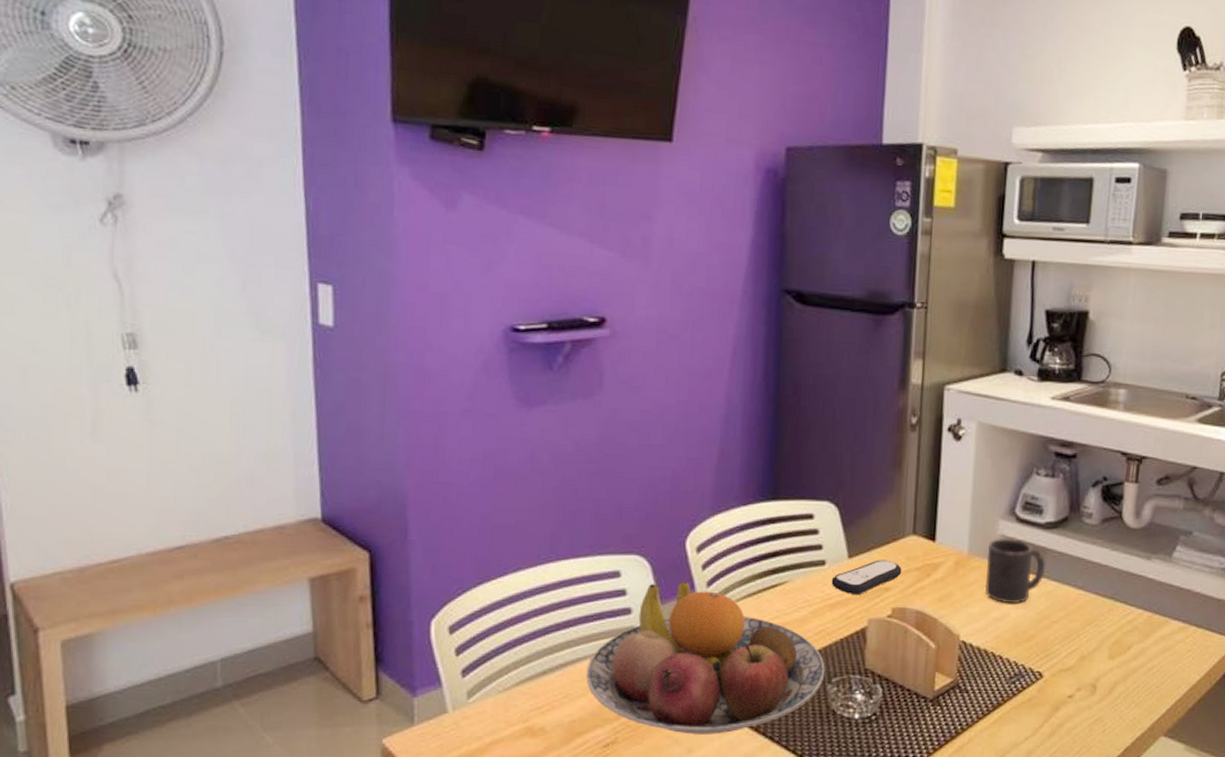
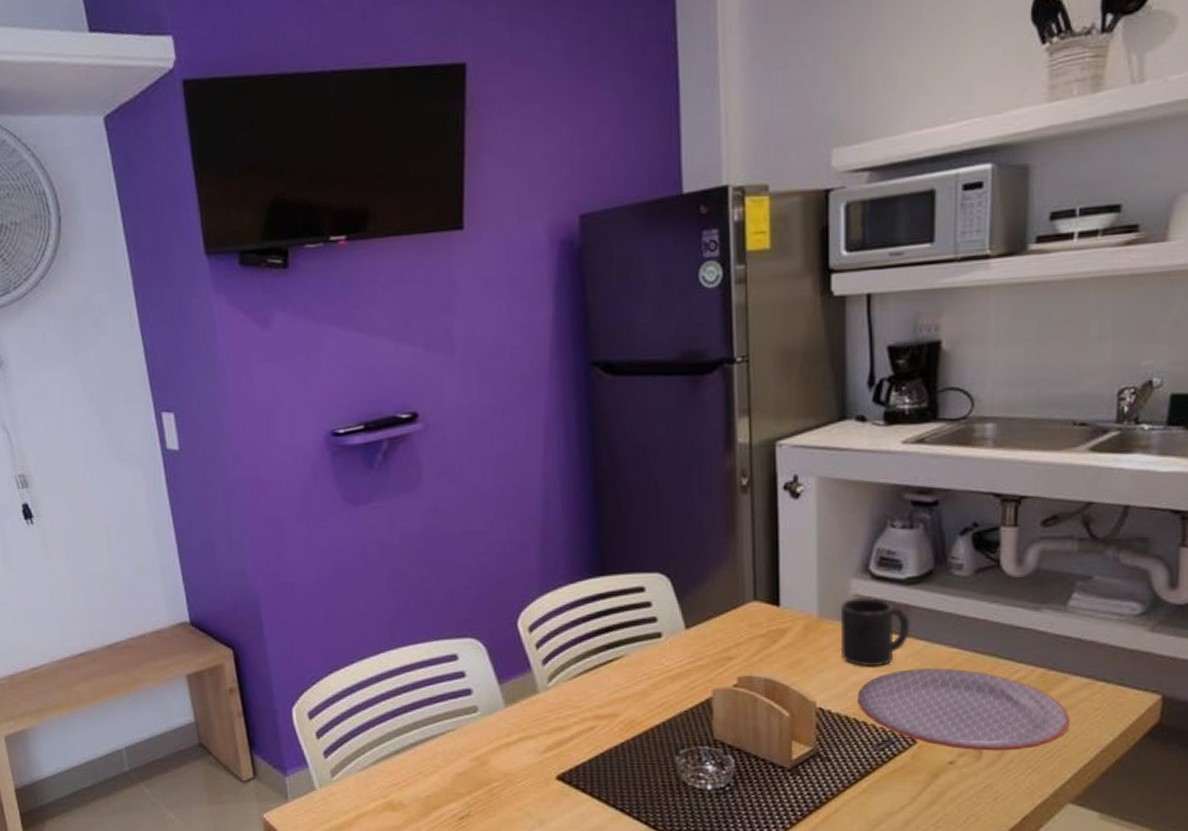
fruit bowl: present [586,581,825,734] -> none [435,660,672,807]
remote control: present [831,559,902,596] -> none [669,628,745,666]
plate: none [996,607,1169,686] -> present [858,668,1071,751]

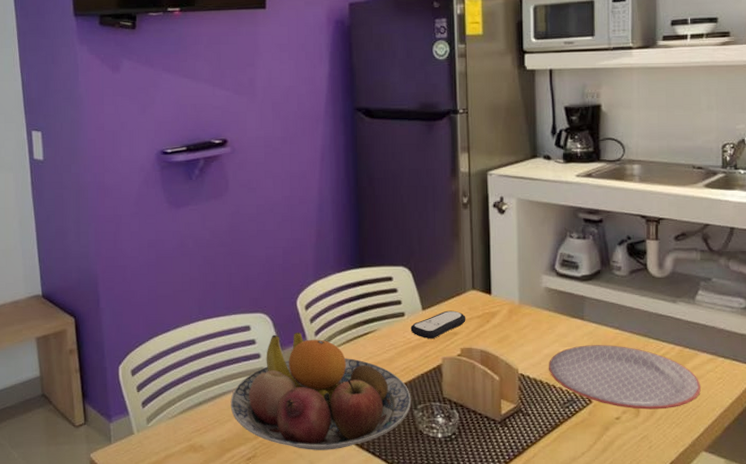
fruit bowl: none [435,660,672,807] -> present [230,332,412,450]
remote control: none [669,628,745,666] -> present [410,310,466,339]
mug: present [840,598,911,667] -> none [535,290,586,343]

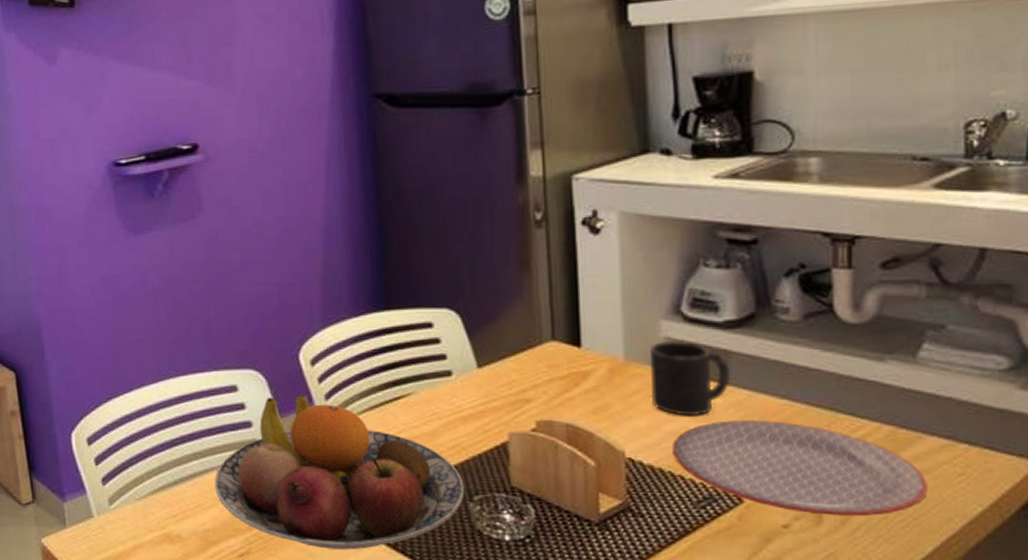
remote control: present [410,310,466,339] -> none [460,369,543,408]
mug: none [535,290,586,343] -> present [650,342,731,417]

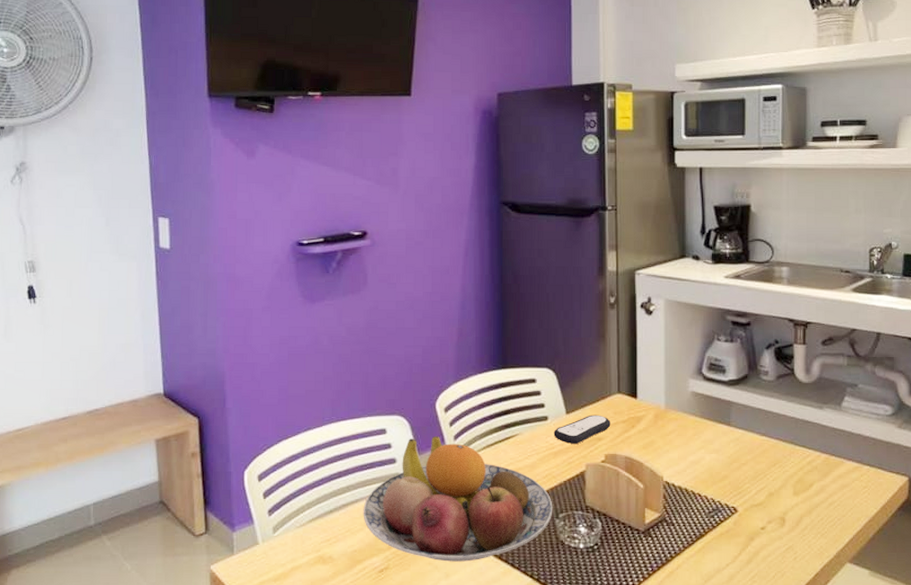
remote control: none [460,369,543,408] -> present [553,415,611,445]
mug: present [650,342,731,417] -> none [681,395,732,450]
plate: present [673,420,929,517] -> none [694,452,847,519]

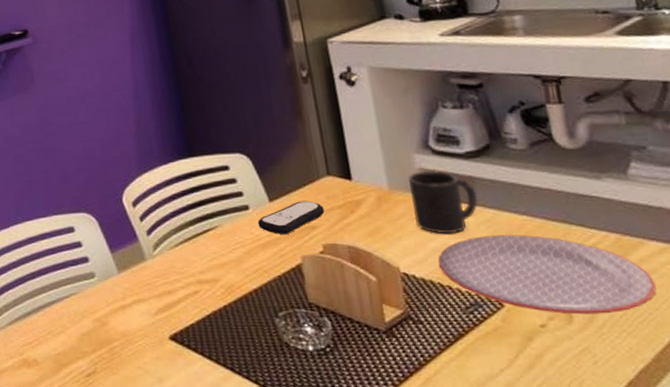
fruit bowl: present [363,435,553,562] -> none [61,231,271,366]
mug: none [681,395,732,450] -> present [408,171,478,234]
plate: none [694,452,847,519] -> present [438,234,657,315]

